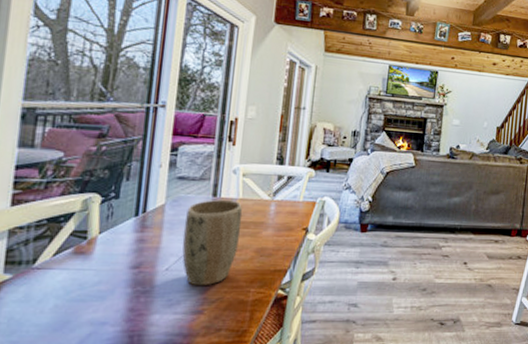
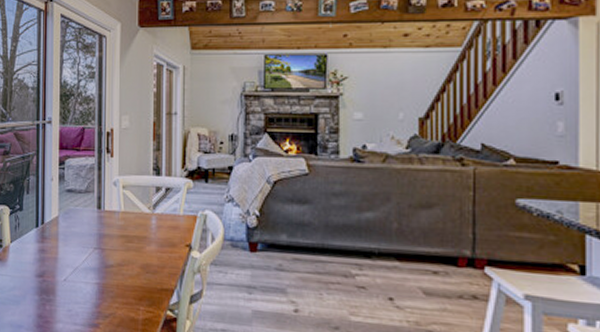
plant pot: present [182,199,243,286] -> none [75,212,126,300]

